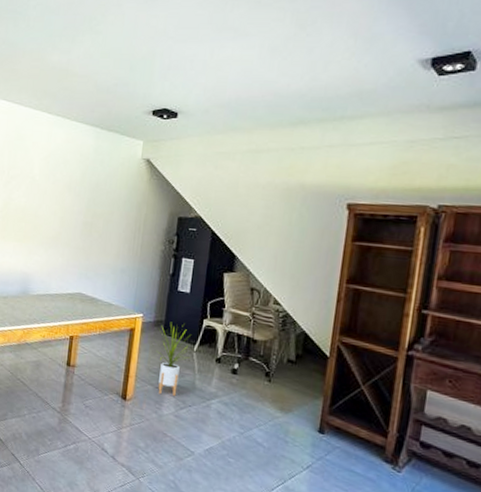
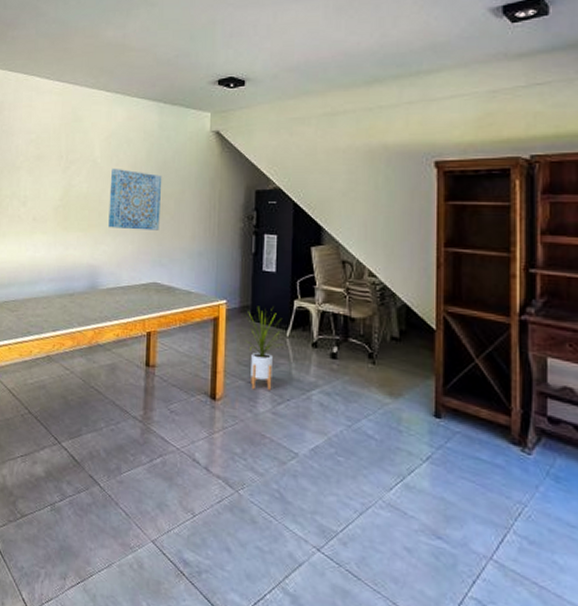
wall art: none [42,185,94,247] -> present [108,168,162,231]

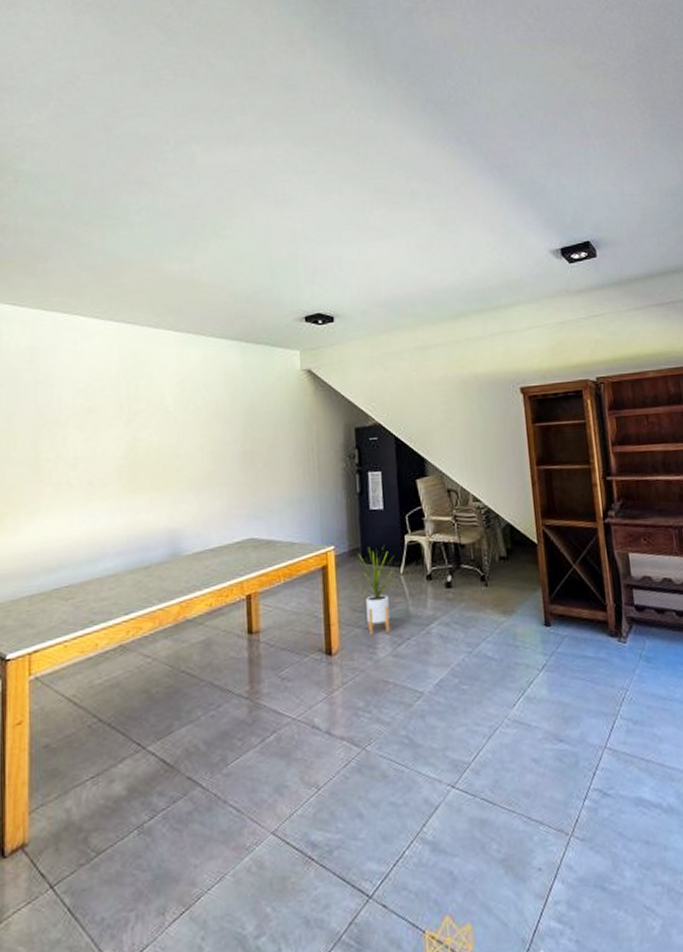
wall art: present [108,168,162,231] -> none [187,415,252,484]

